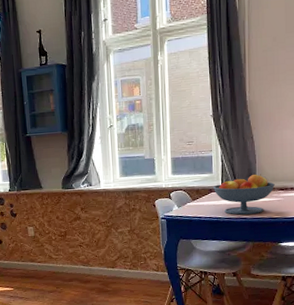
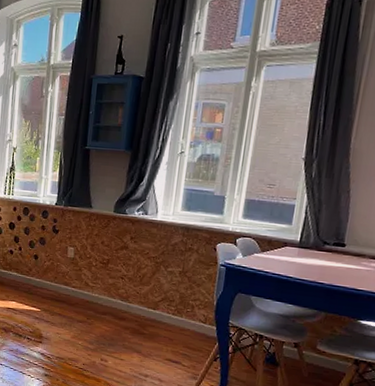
fruit bowl: present [213,173,275,215] -> none [289,234,367,281]

